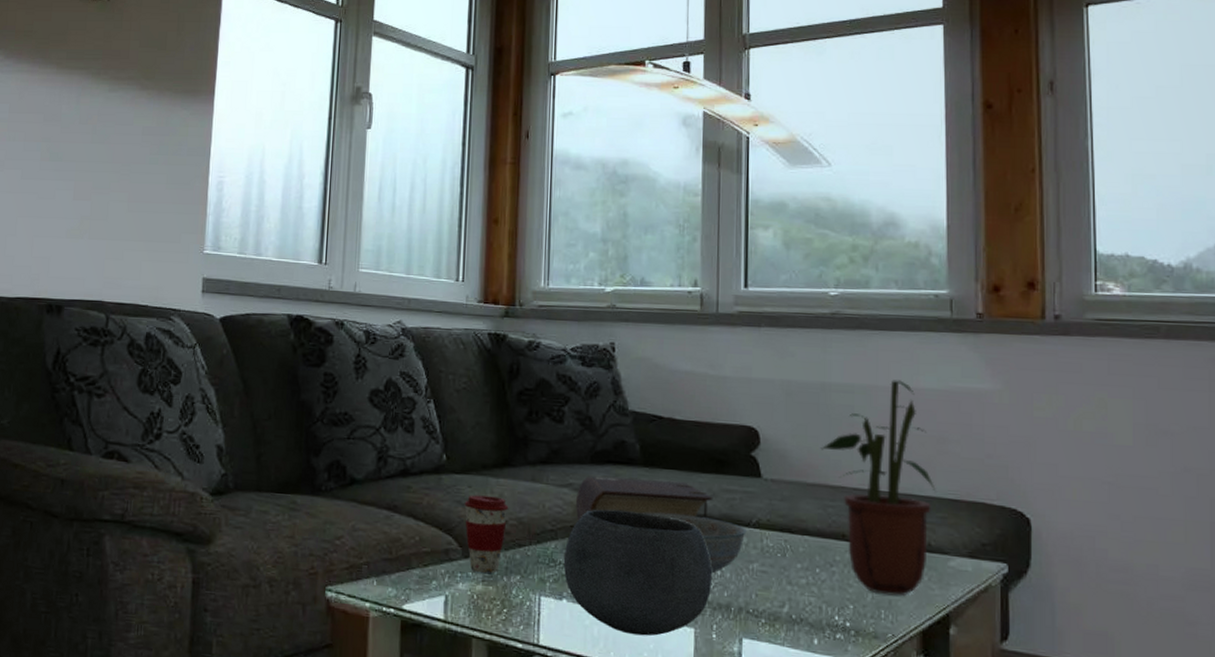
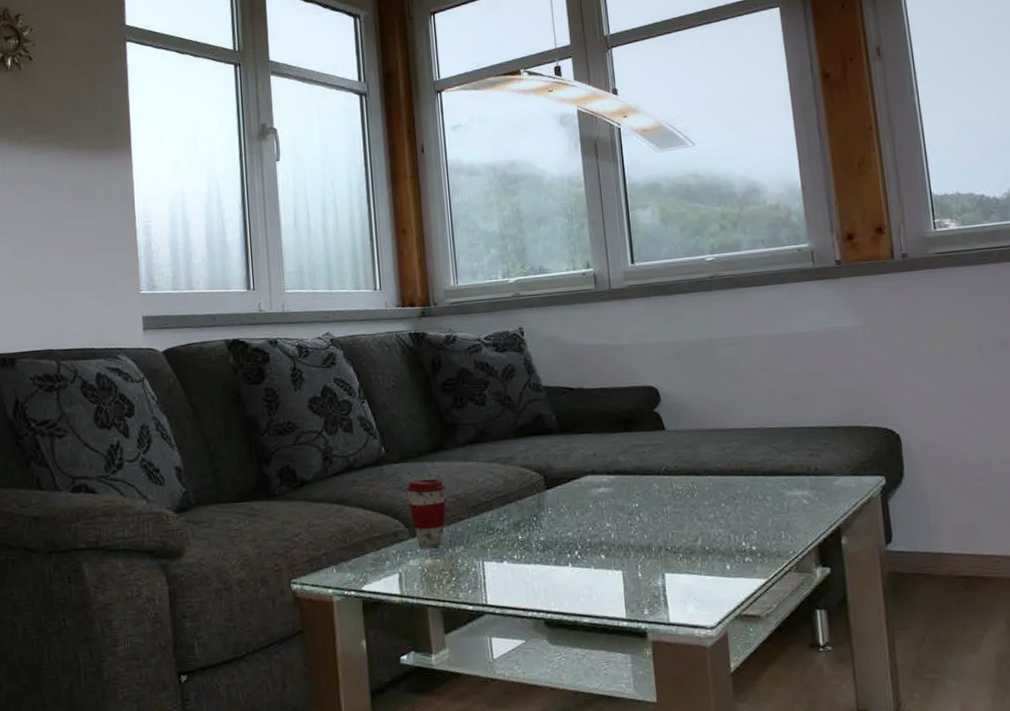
bowl: present [563,509,712,636] -> none [500,475,633,584]
bible: present [575,475,713,521] -> none [504,444,626,490]
decorative bowl: present [643,512,747,574] -> none [565,471,658,521]
potted plant: present [820,380,936,597] -> none [713,328,817,518]

